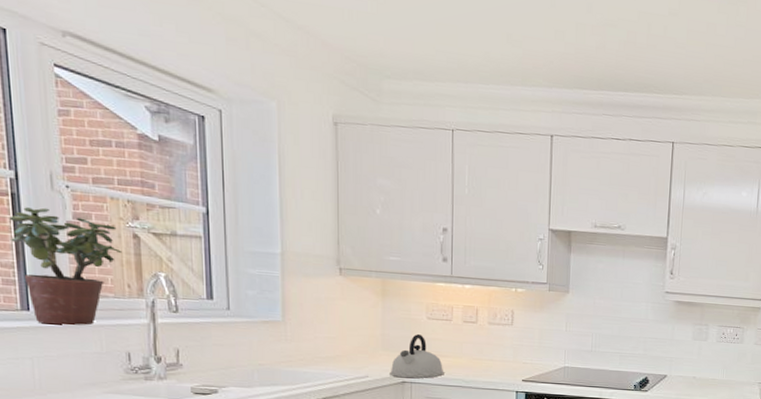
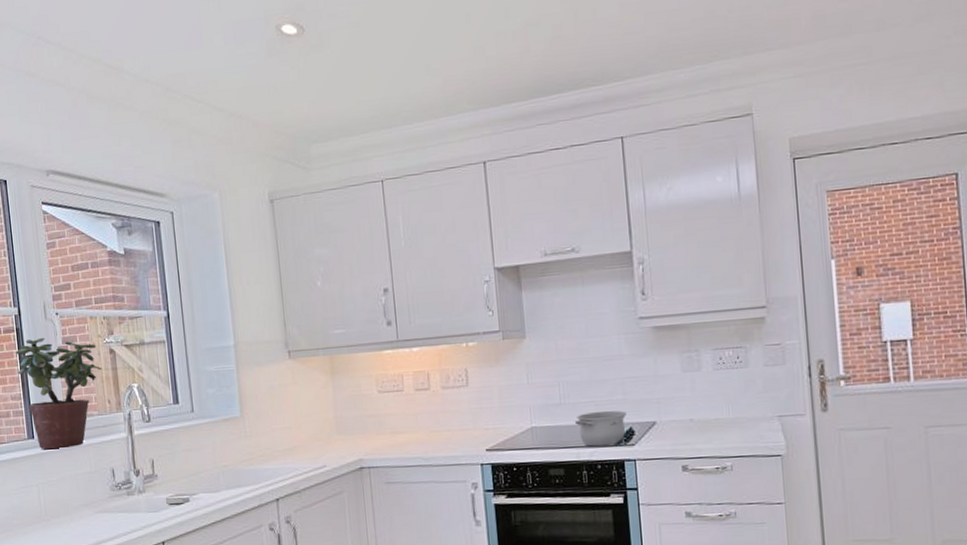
kettle: present [390,333,444,379] -> none [346,410,402,464]
cooking pot: none [601,361,644,389] -> present [574,410,626,447]

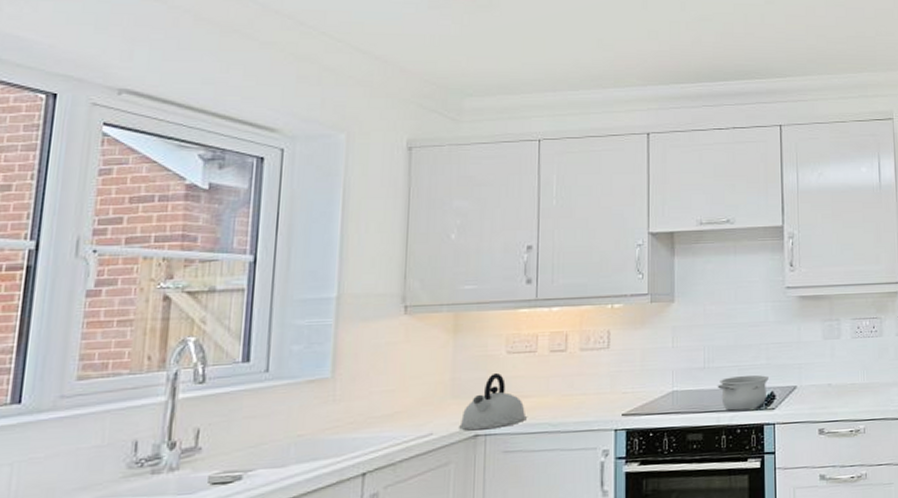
potted plant: present [16,337,102,450] -> none [15,278,148,418]
kettle: none [346,410,402,464] -> present [459,372,527,431]

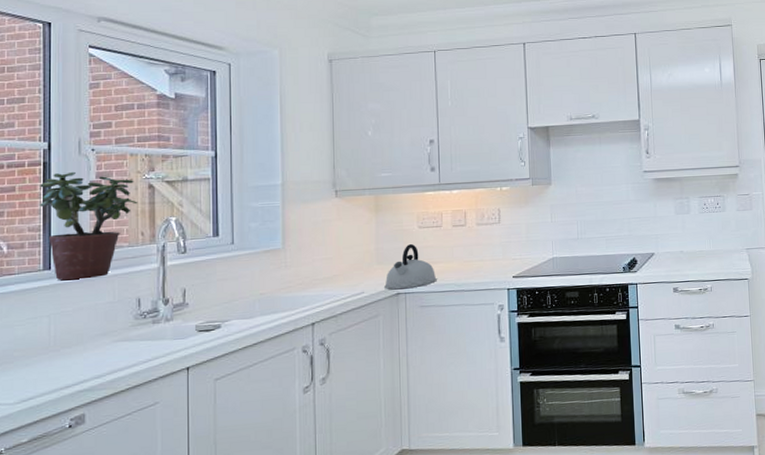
potted plant: none [15,278,148,418] -> present [40,171,138,281]
cooking pot: present [717,375,769,411] -> none [589,244,631,274]

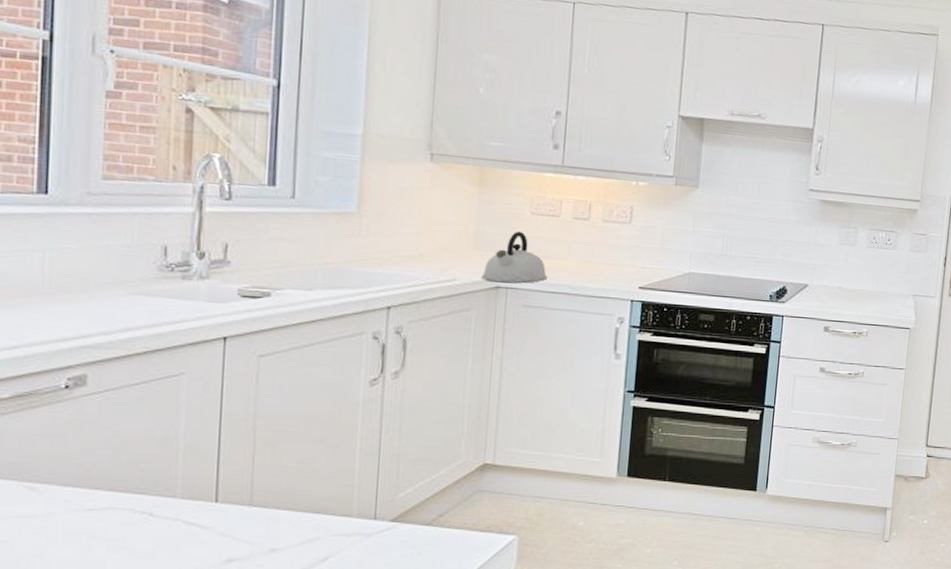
potted plant: present [40,171,138,281] -> none [35,73,171,214]

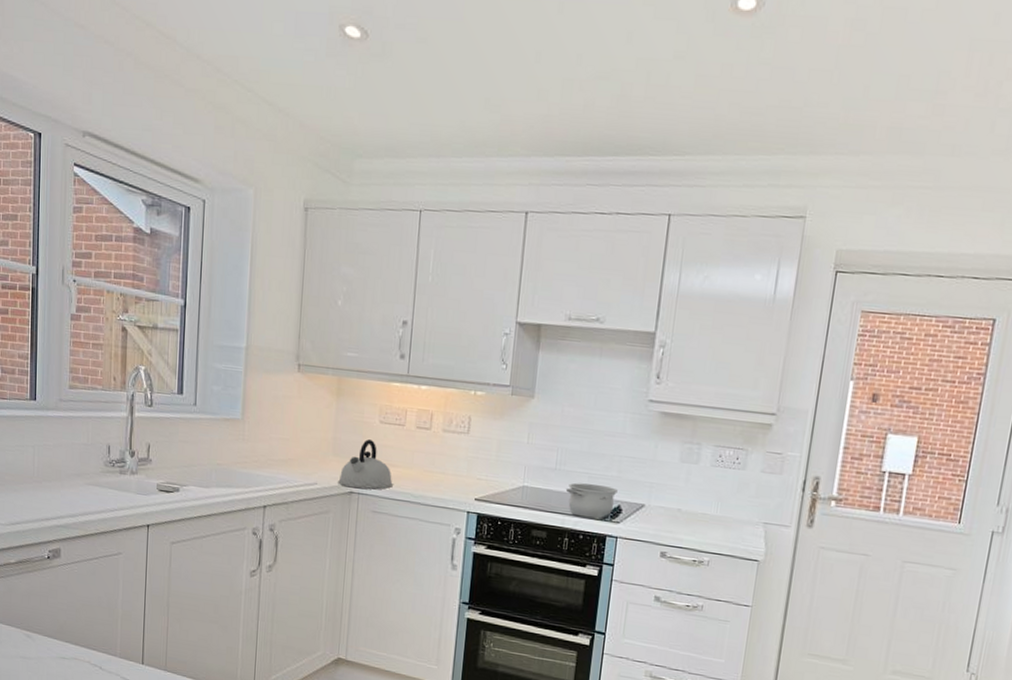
cooking pot: none [732,267,783,300] -> present [565,482,618,519]

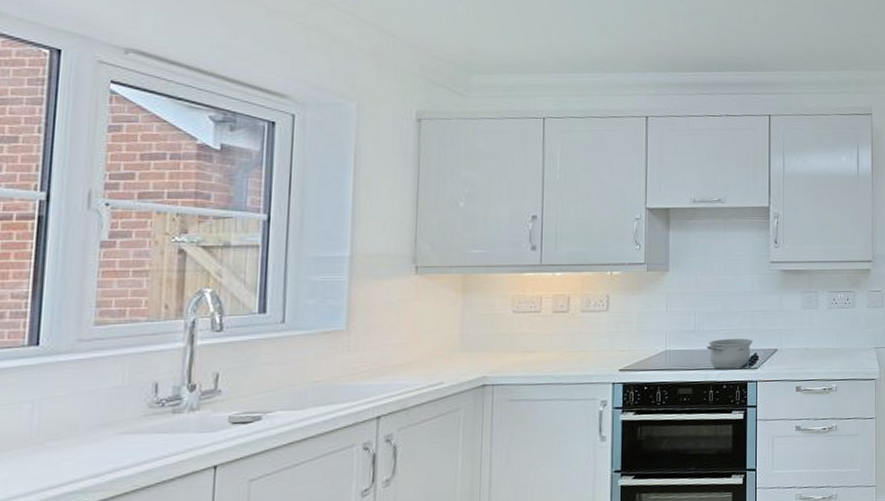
kettle: present [338,438,393,490] -> none [468,329,531,381]

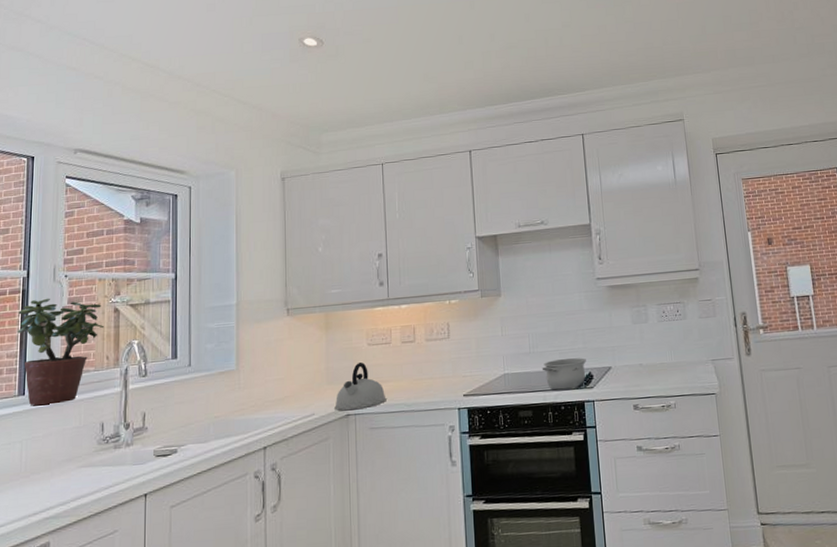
potted plant: none [29,229,164,359] -> present [18,298,105,406]
kettle: none [468,329,531,381] -> present [334,361,387,411]

